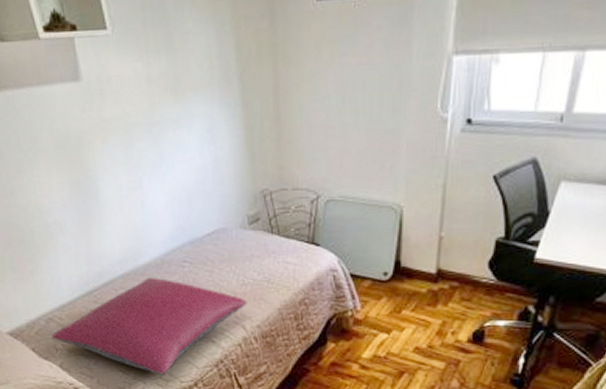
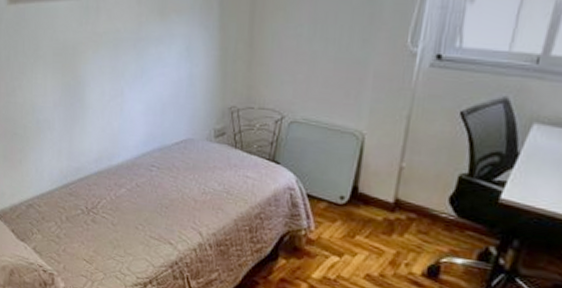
pillow: present [51,278,248,375] -> none [29,177,206,269]

